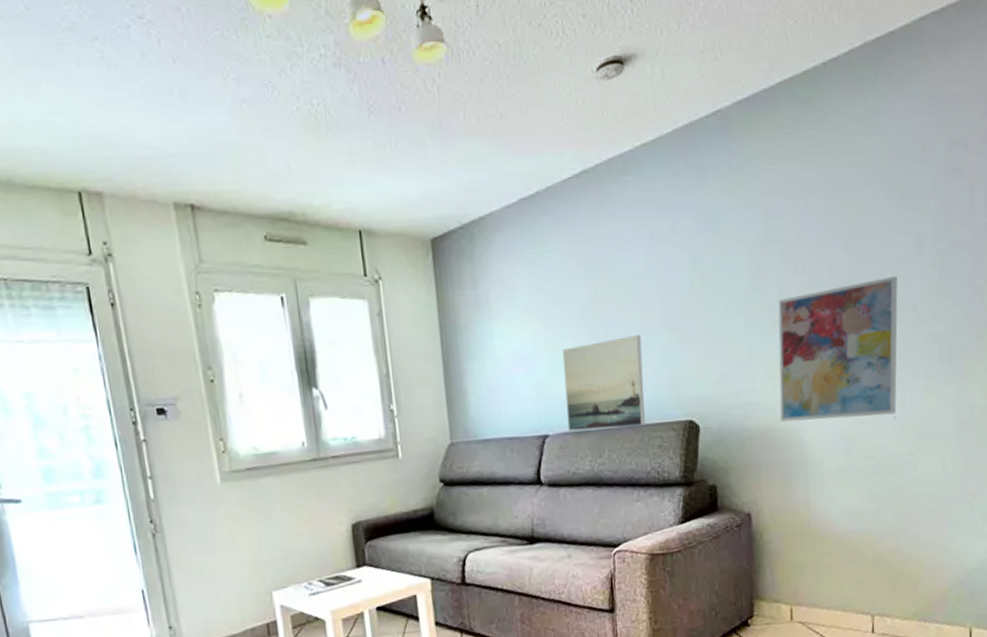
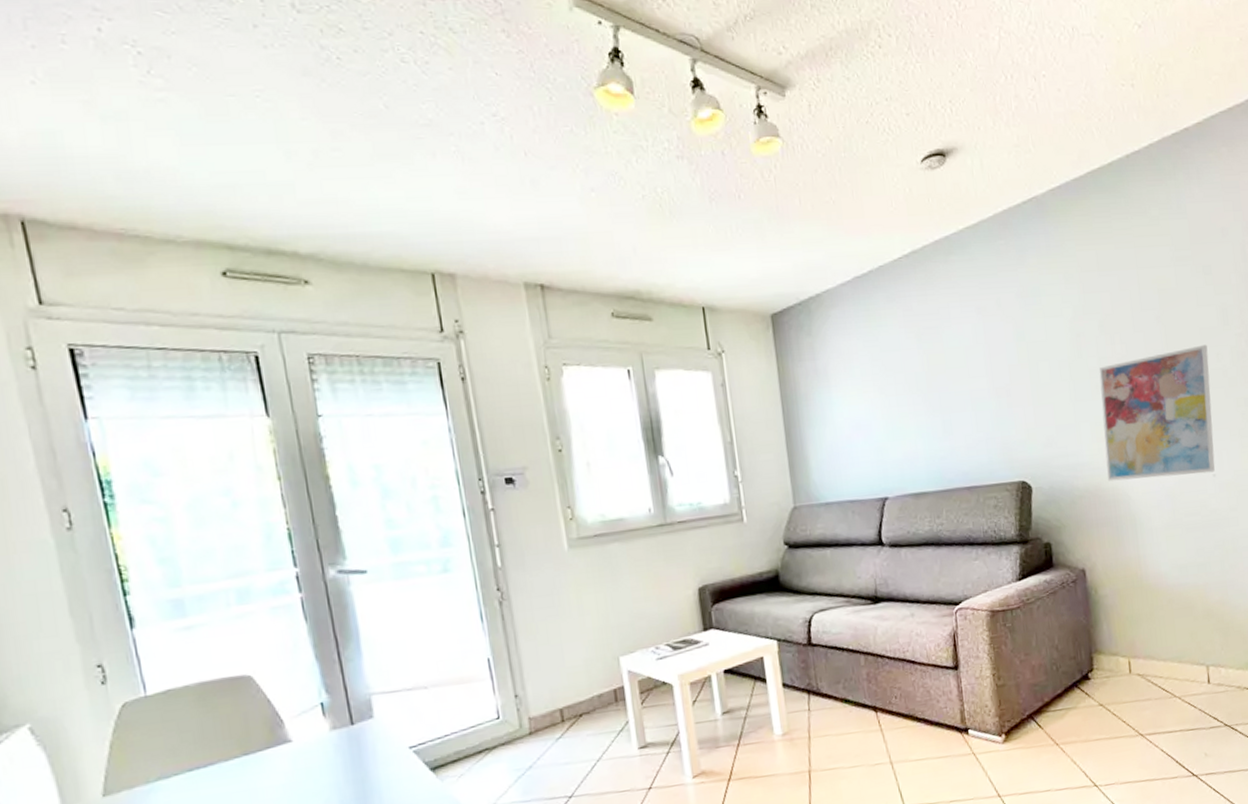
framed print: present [562,334,645,432] -> none [898,401,980,494]

